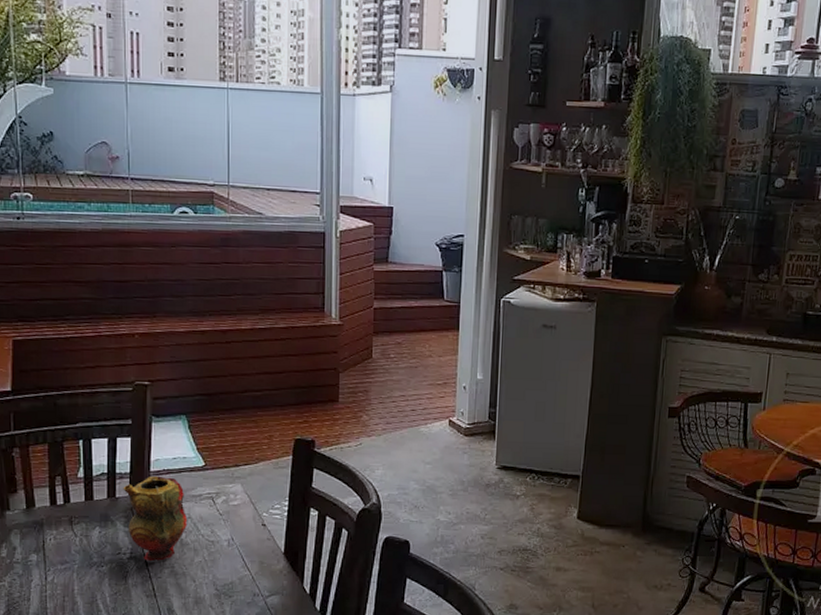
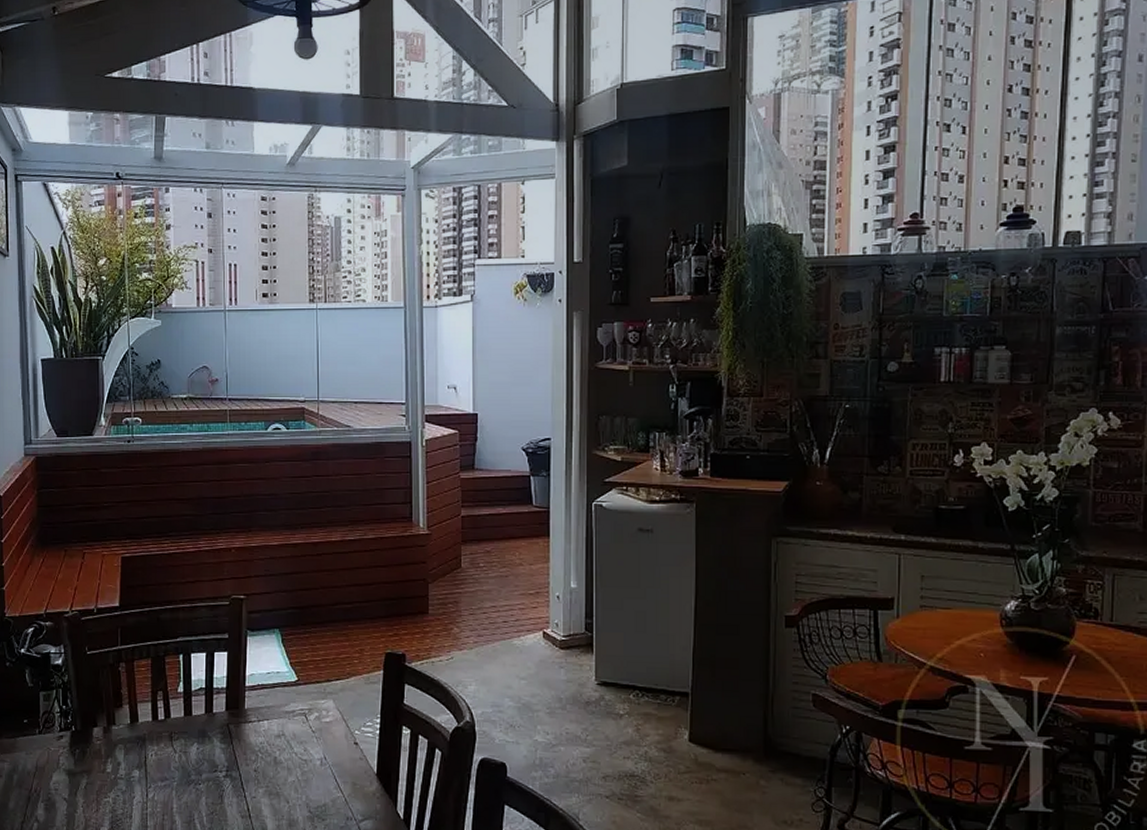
teapot: present [123,475,187,561] -> none [219,690,280,780]

